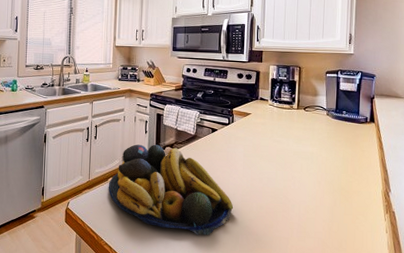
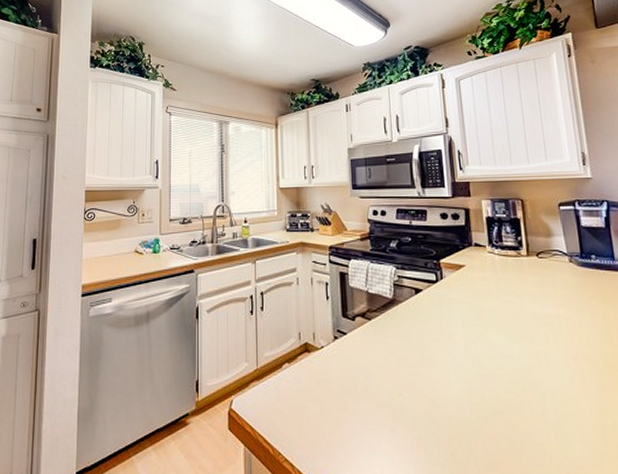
fruit bowl: present [108,144,234,236] -> none [283,314,459,443]

